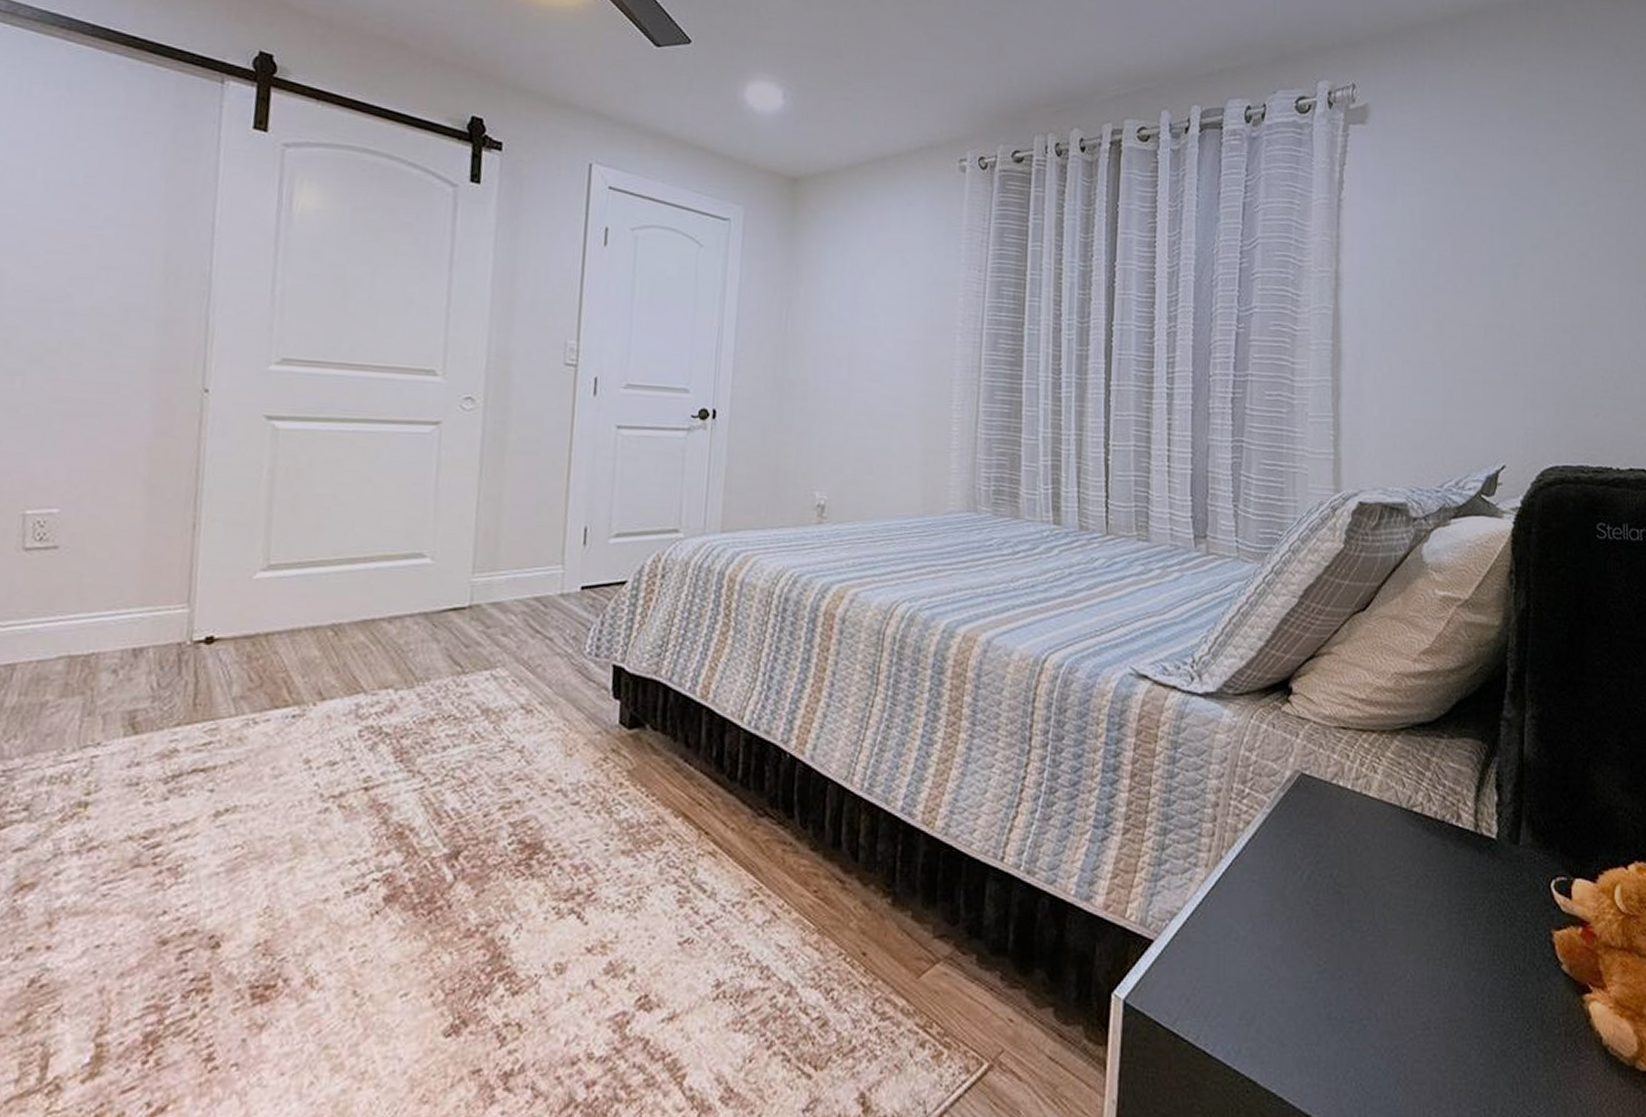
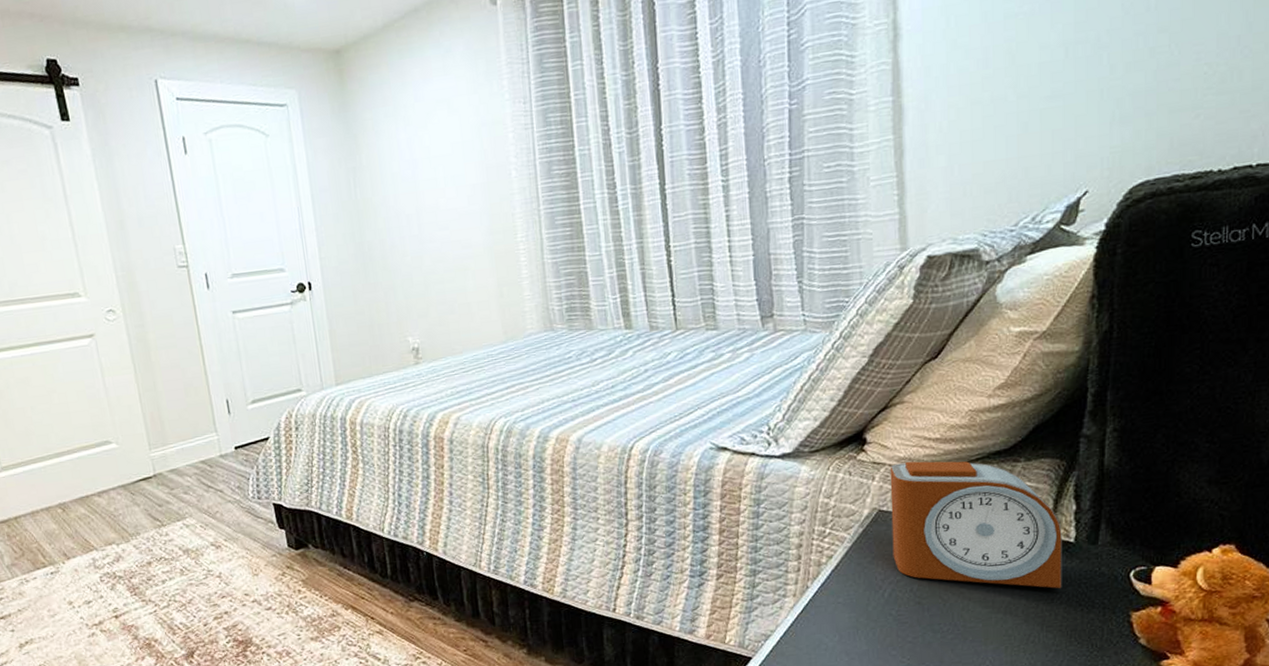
alarm clock: none [1313,720,1485,893] -> present [890,461,1062,589]

